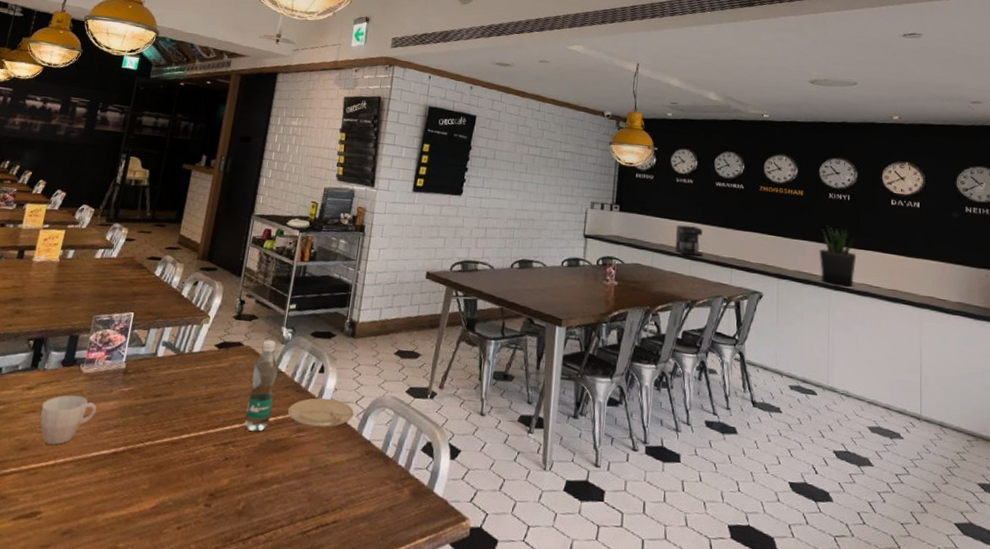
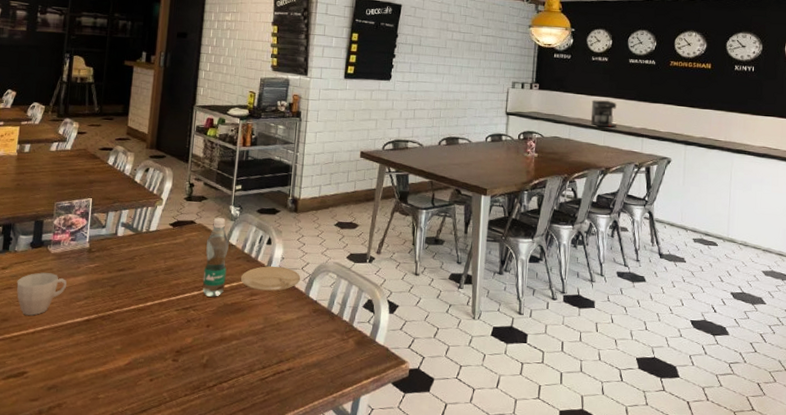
planter: present [819,225,857,287] -> none [724,95,759,150]

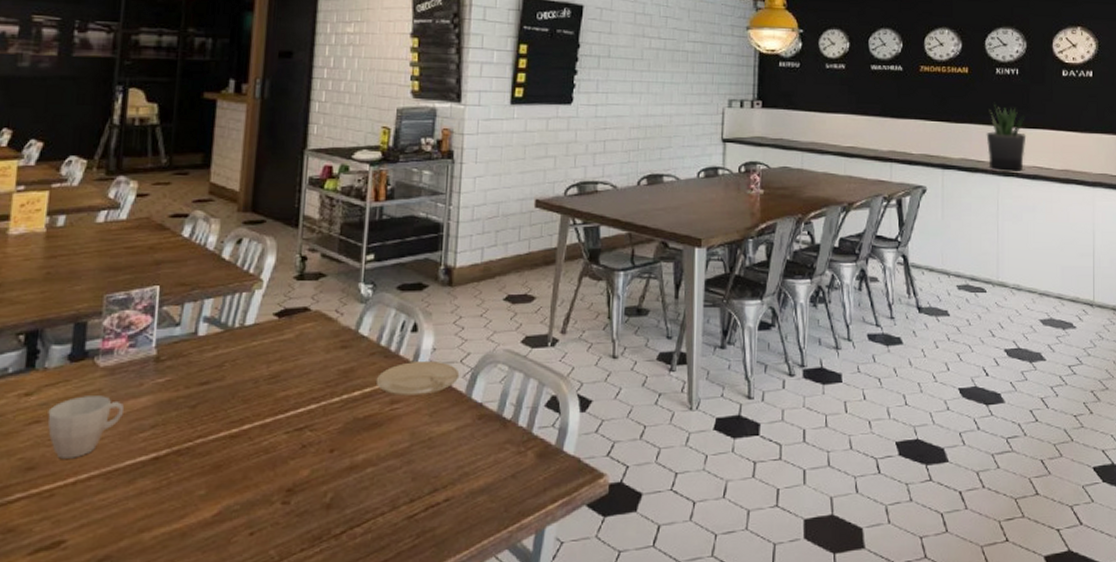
bottle: present [202,217,229,297] -> none [322,299,359,410]
coffee maker: present [590,100,617,128] -> none [827,118,859,153]
planter: none [724,95,759,150] -> present [986,105,1027,171]

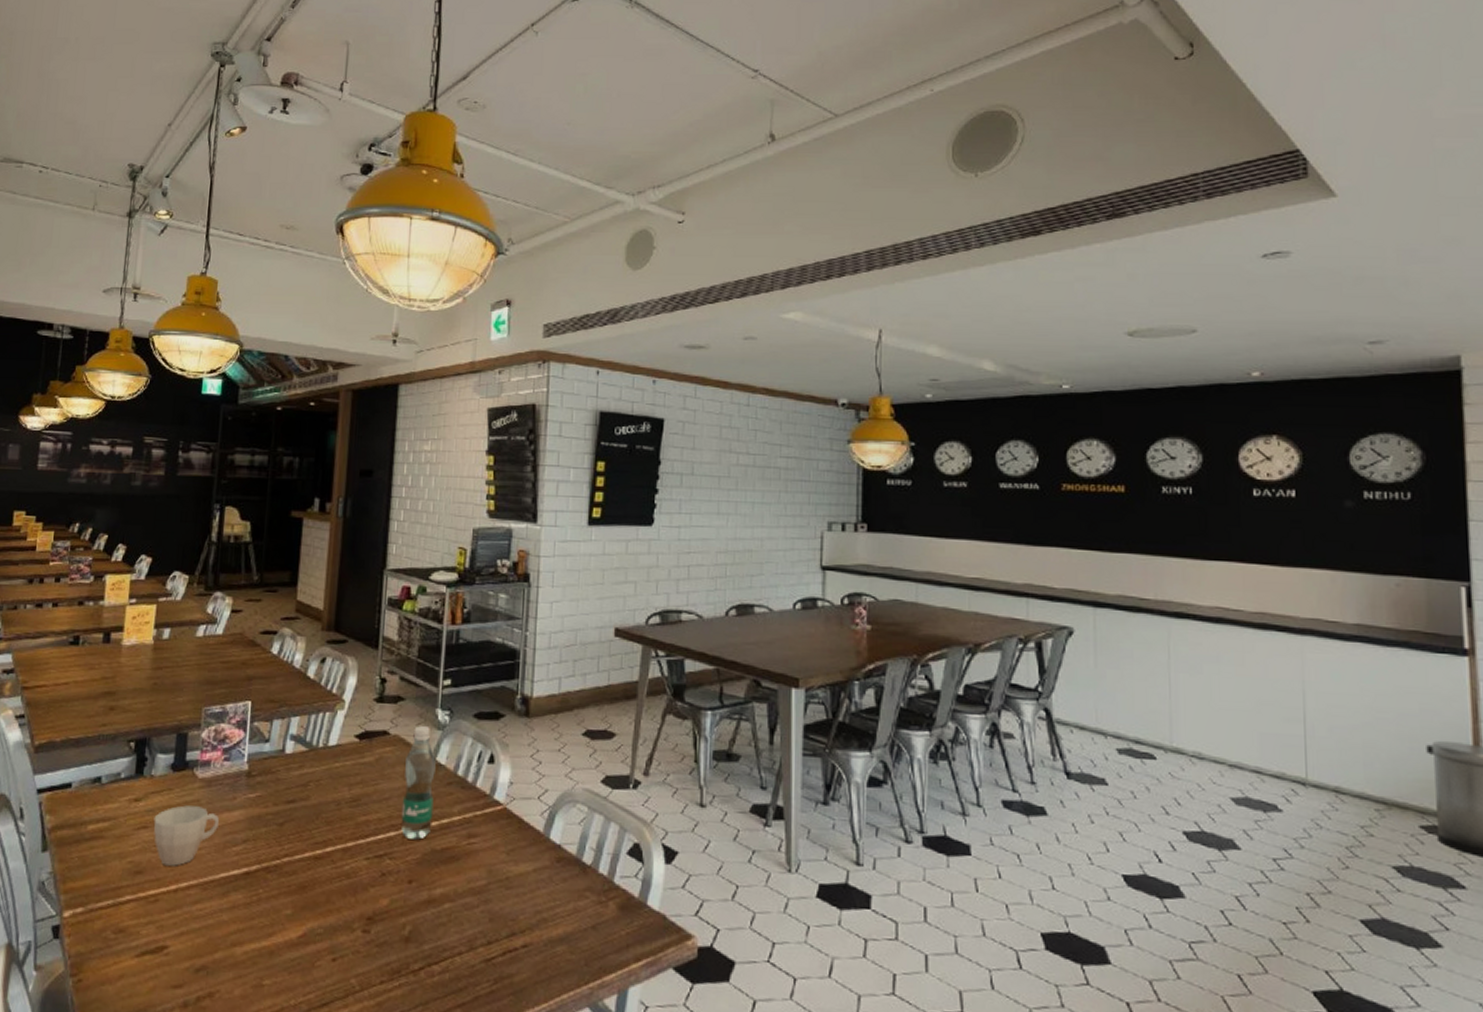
bottle: none [322,299,359,410] -> present [400,725,436,840]
plate: present [375,360,460,396] -> none [453,794,537,832]
planter: present [986,105,1027,171] -> none [1151,531,1206,613]

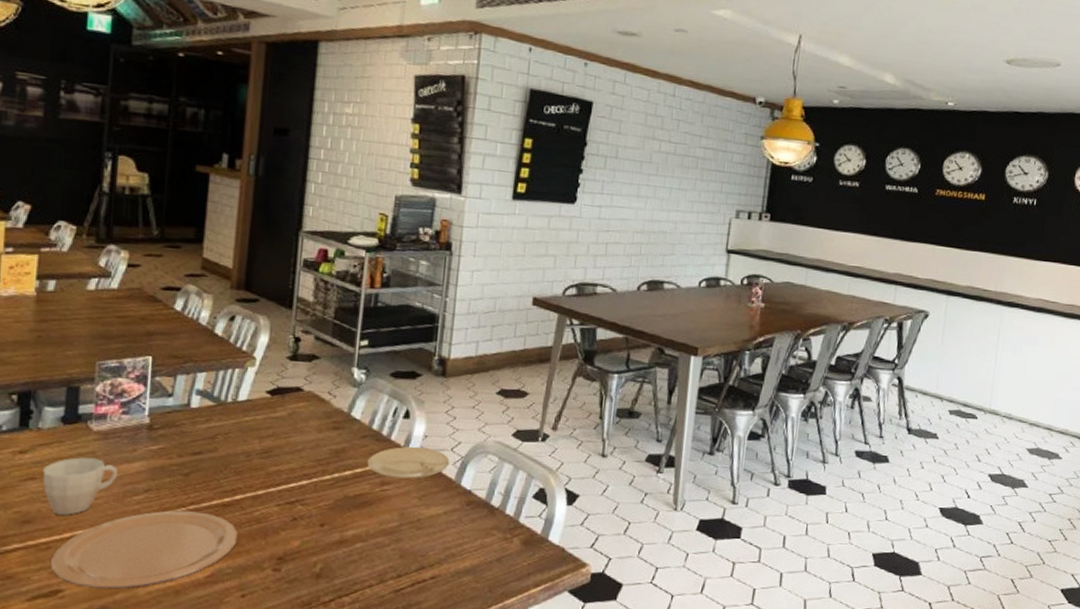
plate: none [157,862,329,948] -> present [50,510,238,589]
bottle: present [400,725,436,840] -> none [313,382,351,487]
plate: none [453,794,537,832] -> present [366,446,450,479]

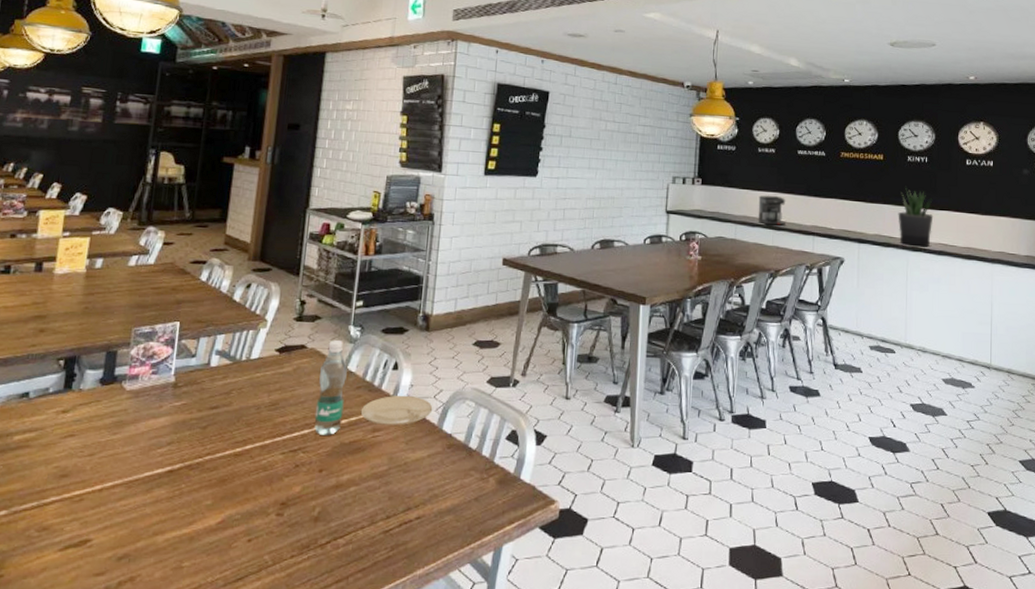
cup: present [42,457,117,515] -> none [80,415,145,469]
plate: present [50,510,238,589] -> none [82,461,247,537]
bottle: none [313,382,351,487] -> present [314,339,348,435]
coffee maker: none [833,236,867,272] -> present [757,195,785,226]
planter: none [995,234,1038,303] -> present [898,188,934,247]

